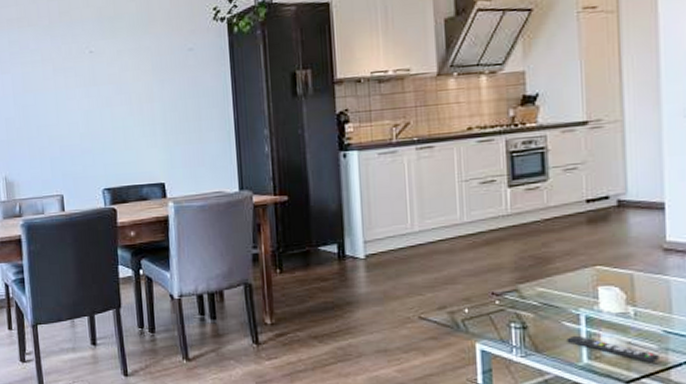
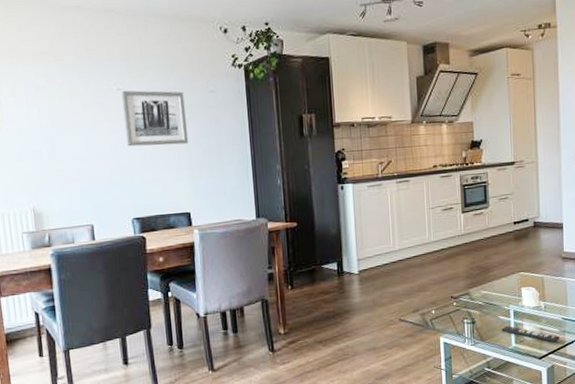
wall art: none [93,51,163,113] -> present [121,90,188,147]

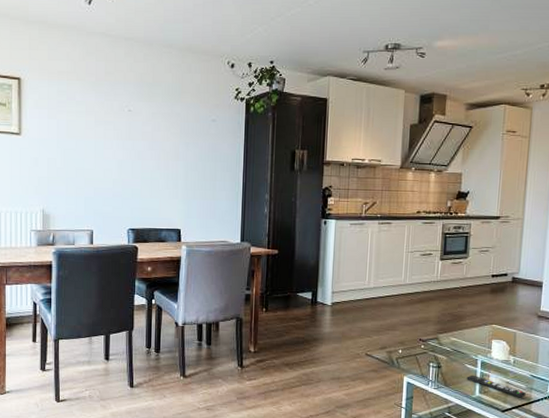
wall art: present [121,90,188,147] -> none [131,112,187,166]

